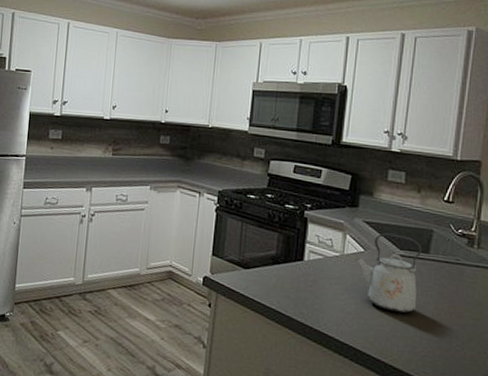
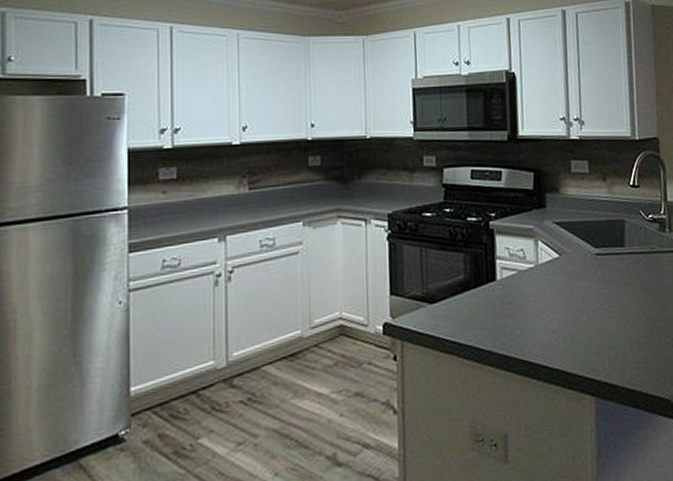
kettle: present [355,233,423,313] -> none [551,231,621,320]

